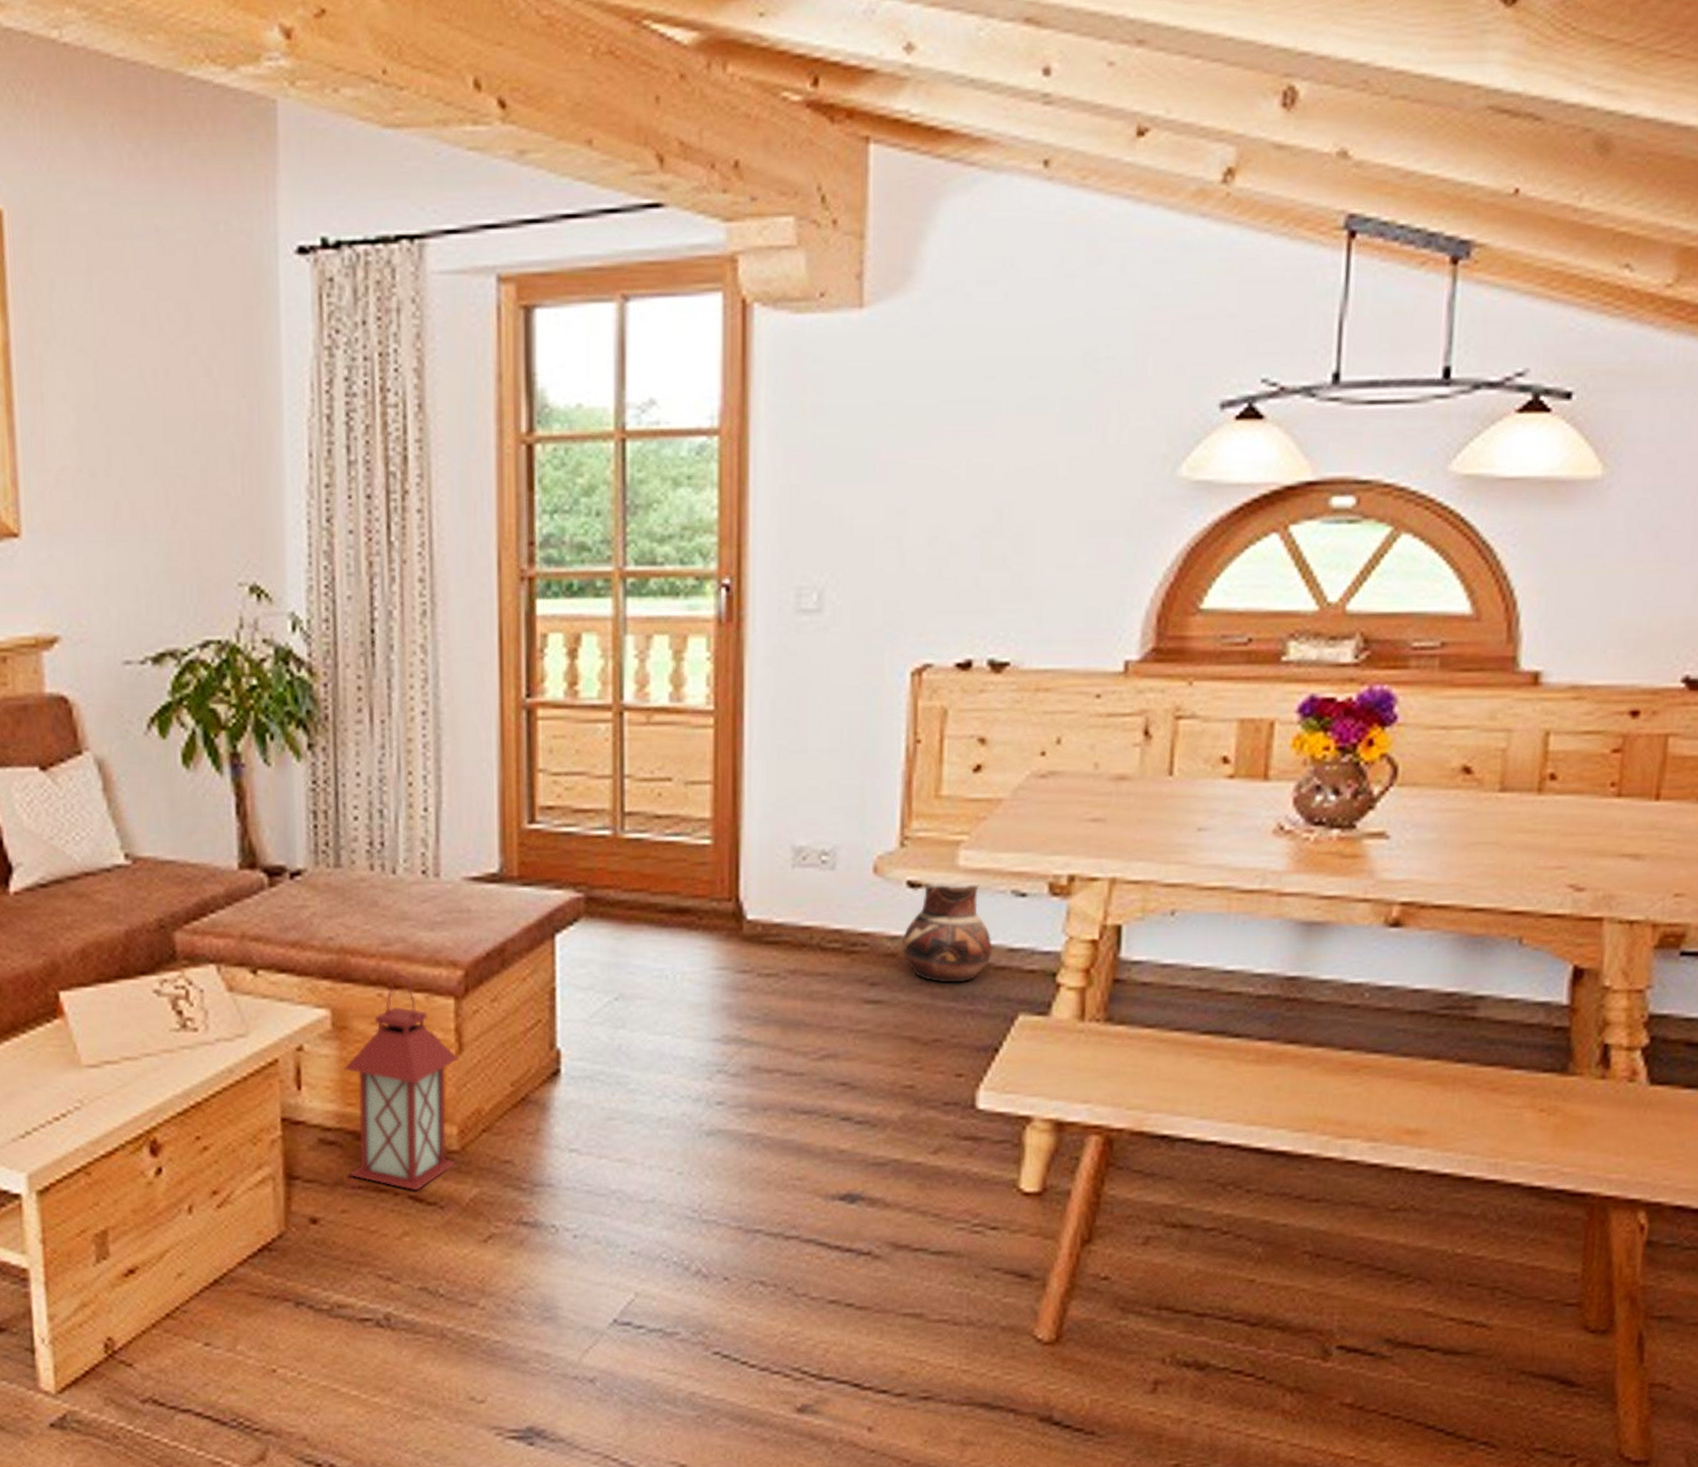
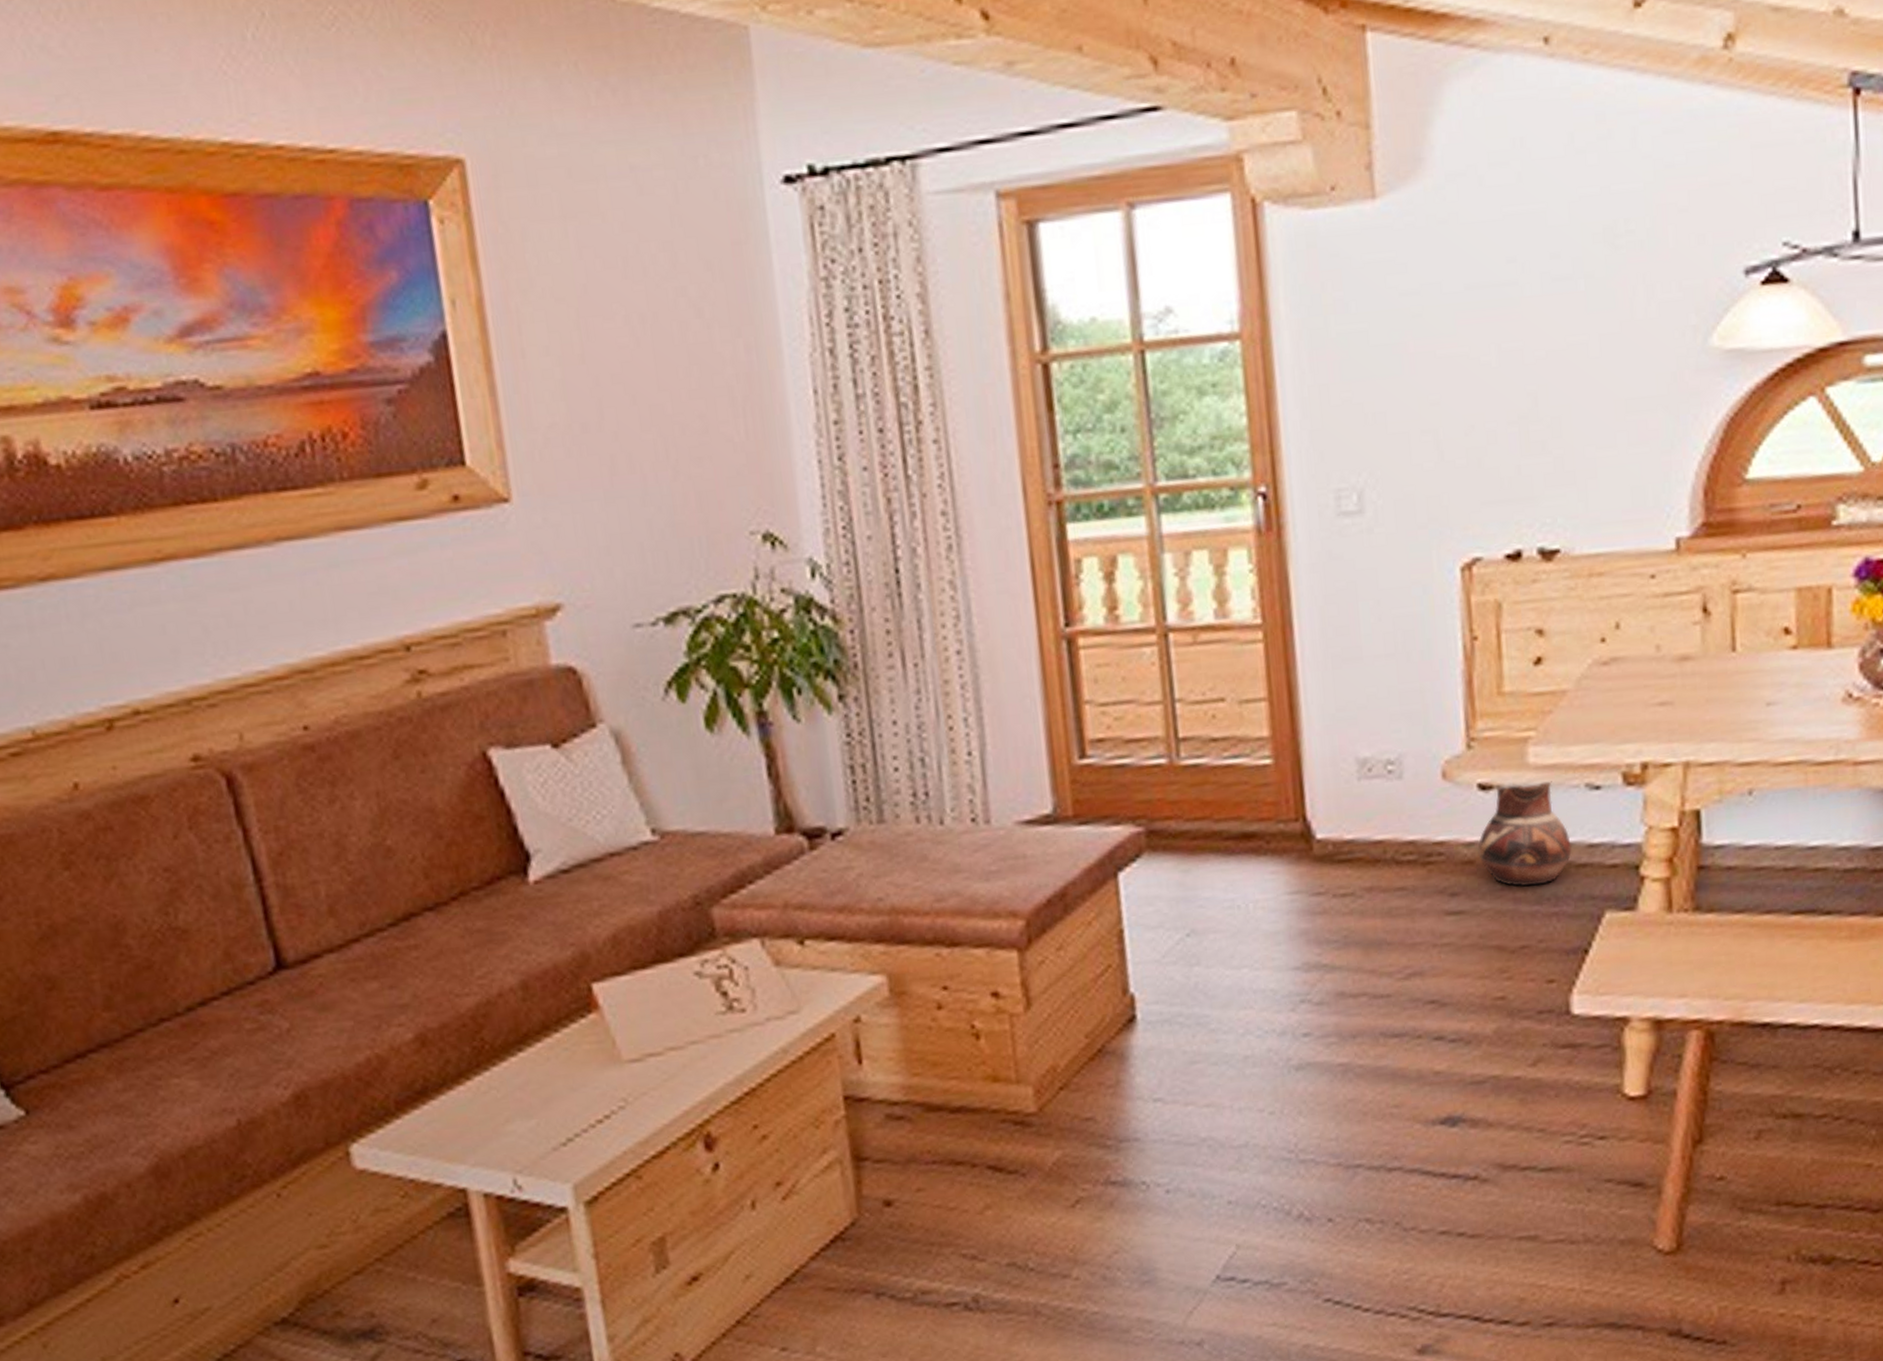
lantern: present [343,974,460,1191] -> none [906,930,1036,1160]

